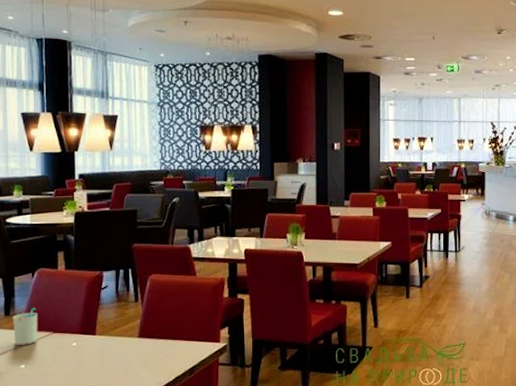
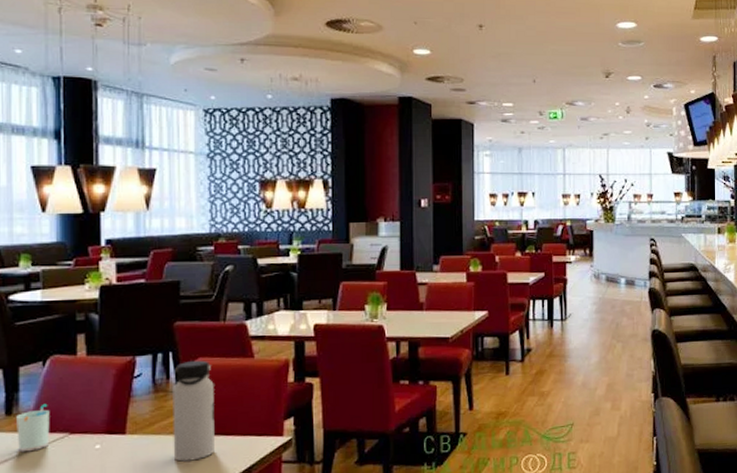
water bottle: none [132,276,165,360] -> present [173,360,215,462]

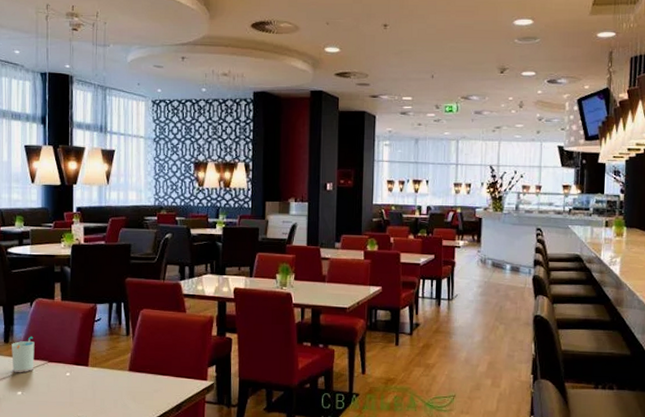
water bottle: present [173,360,215,462] -> none [123,311,155,393]

